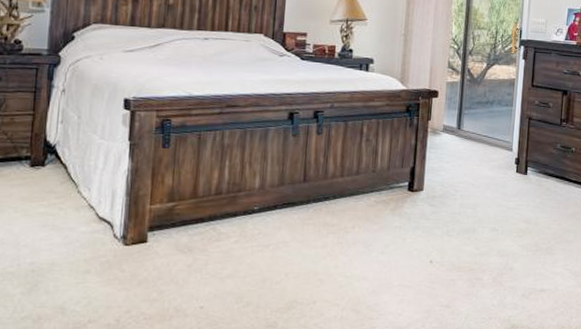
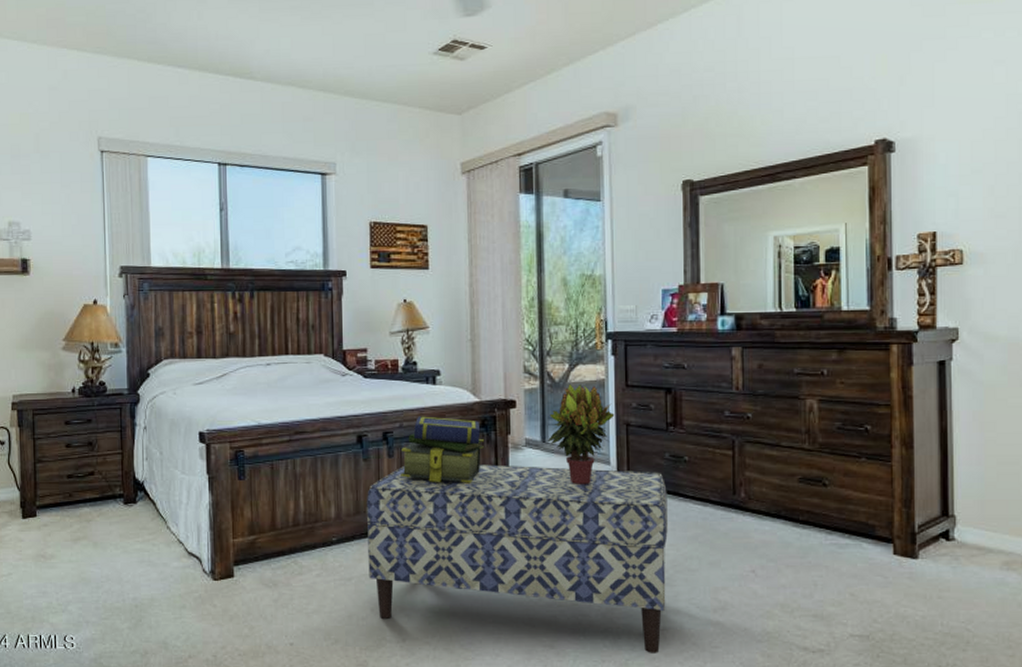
bench: none [286,143,556,311] -> present [366,464,668,653]
stack of books: none [327,98,408,162] -> present [401,416,485,483]
potted plant: none [462,80,520,168] -> present [547,383,615,485]

